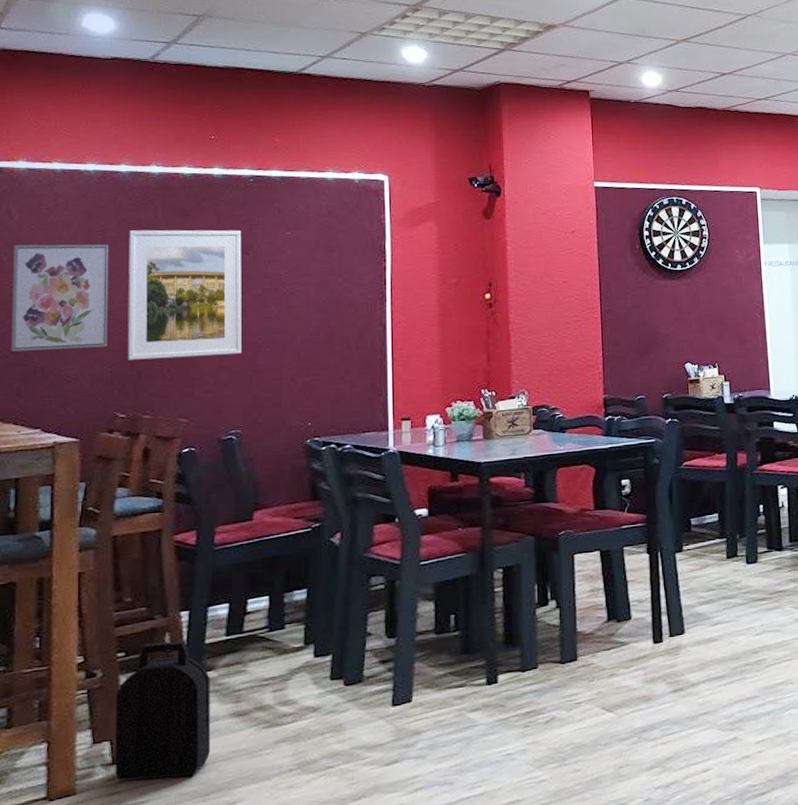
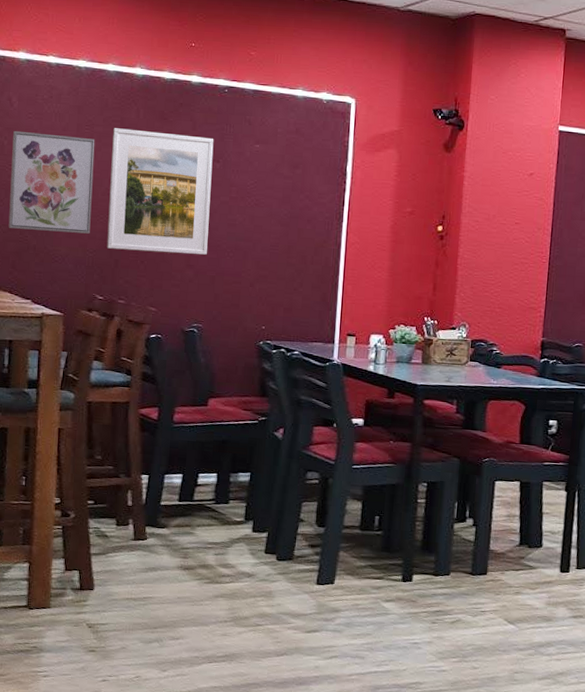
backpack: present [115,641,211,782] -> none [82,497,163,612]

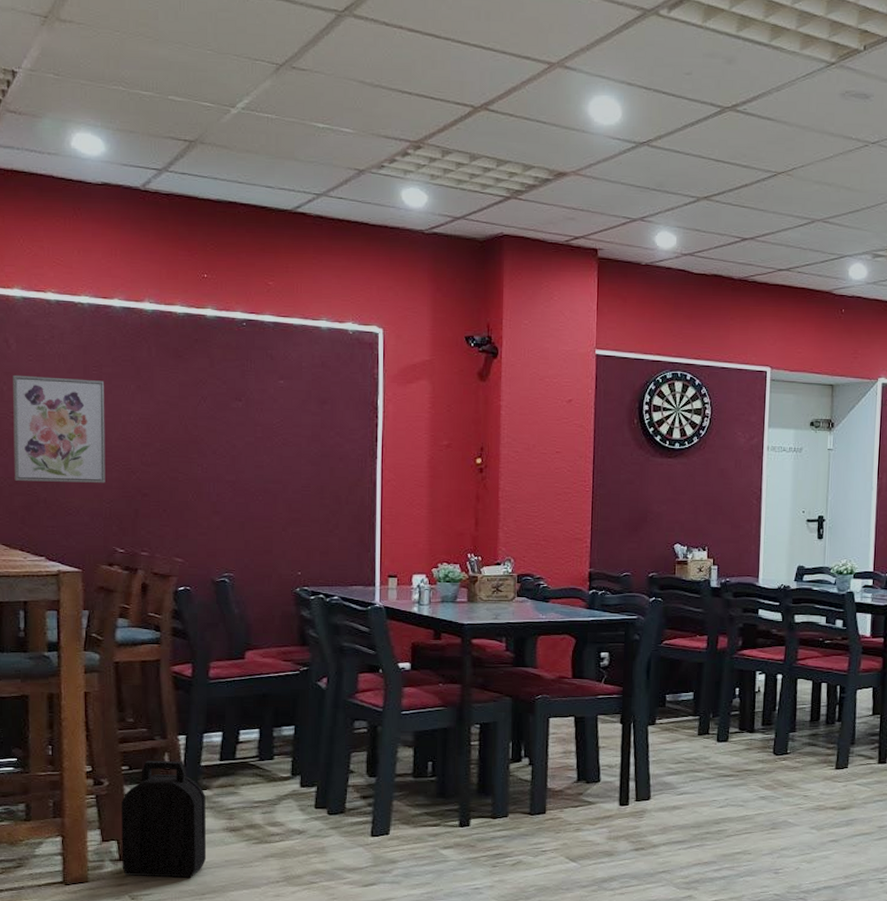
backpack: none [82,497,163,612] -> present [121,761,207,878]
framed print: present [106,128,214,255] -> none [124,368,234,500]

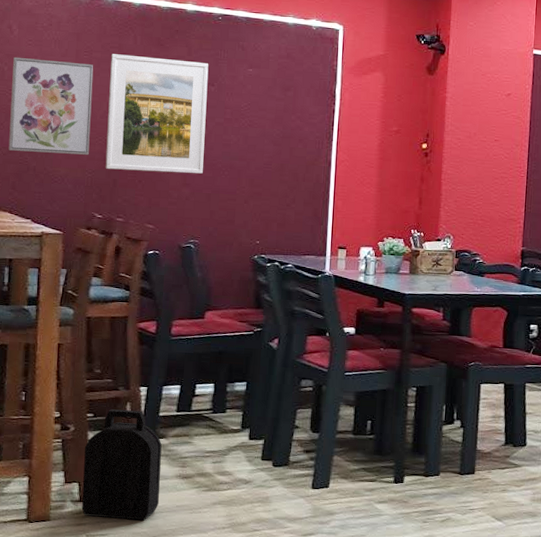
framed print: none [124,368,234,500] -> present [105,54,209,174]

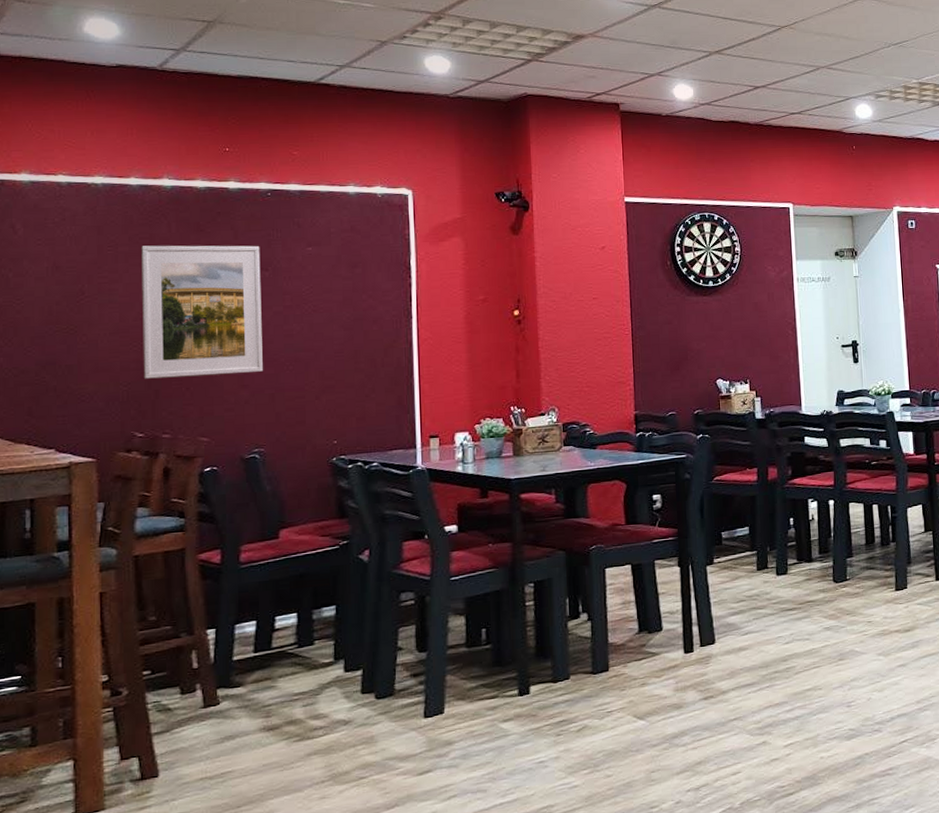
wall art: present [8,56,94,155] -> none [19,260,122,371]
backpack: present [81,409,162,521] -> none [143,658,242,796]

